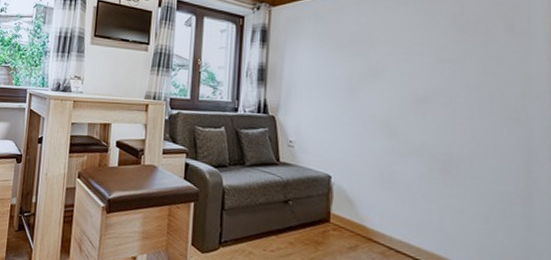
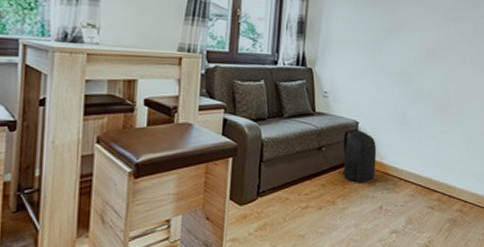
backpack: none [307,183,356,247] -> present [337,128,377,183]

